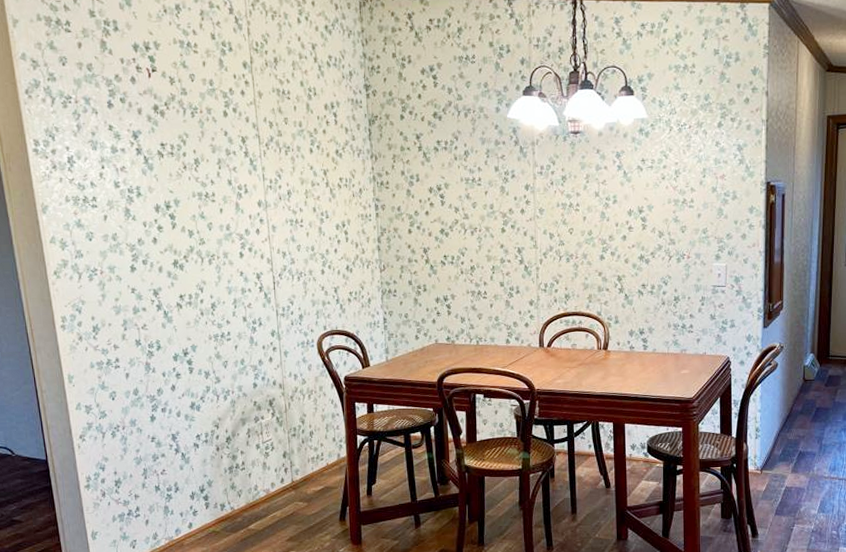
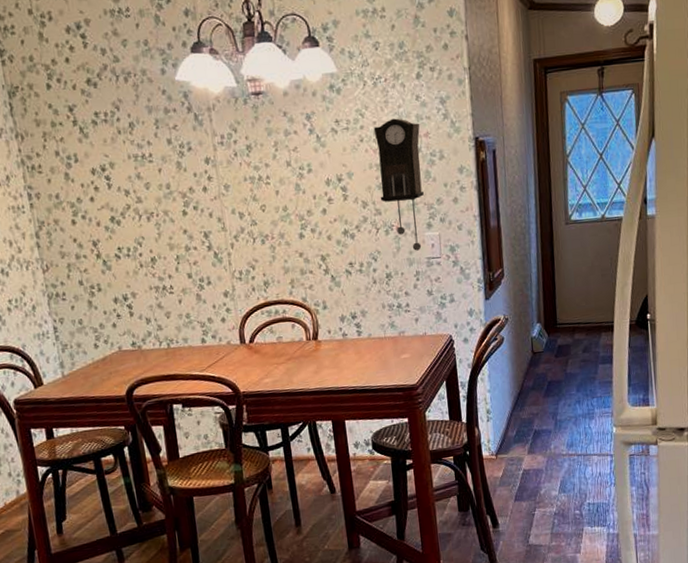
pendulum clock: none [675,161,718,279] -> present [373,118,425,251]

